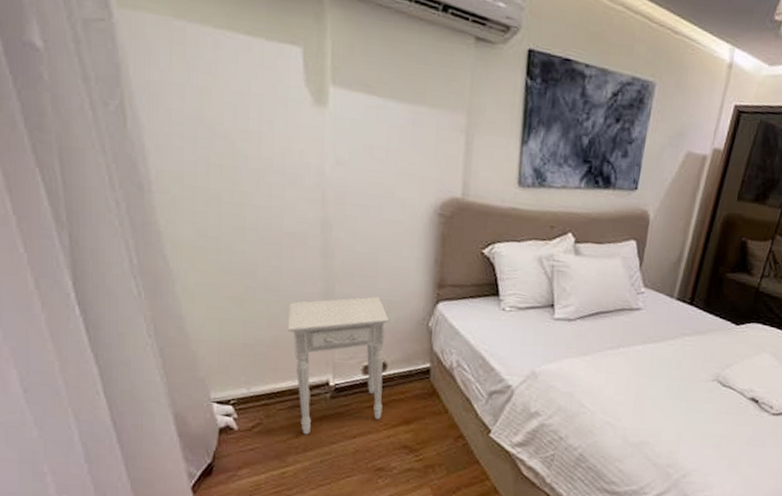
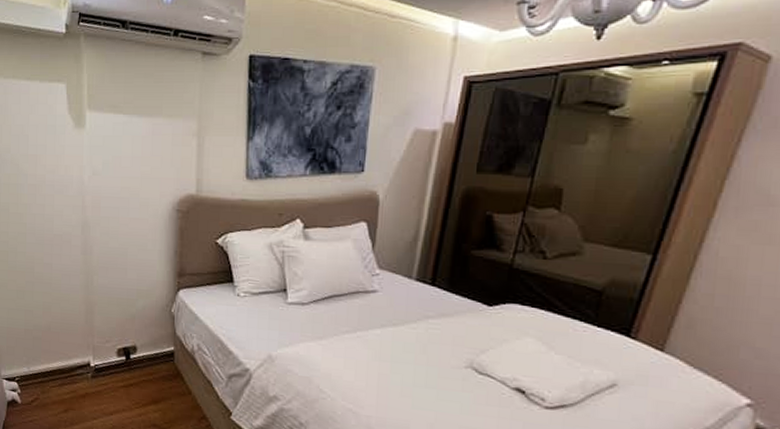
nightstand: present [288,296,390,435] -> none [58,286,138,410]

